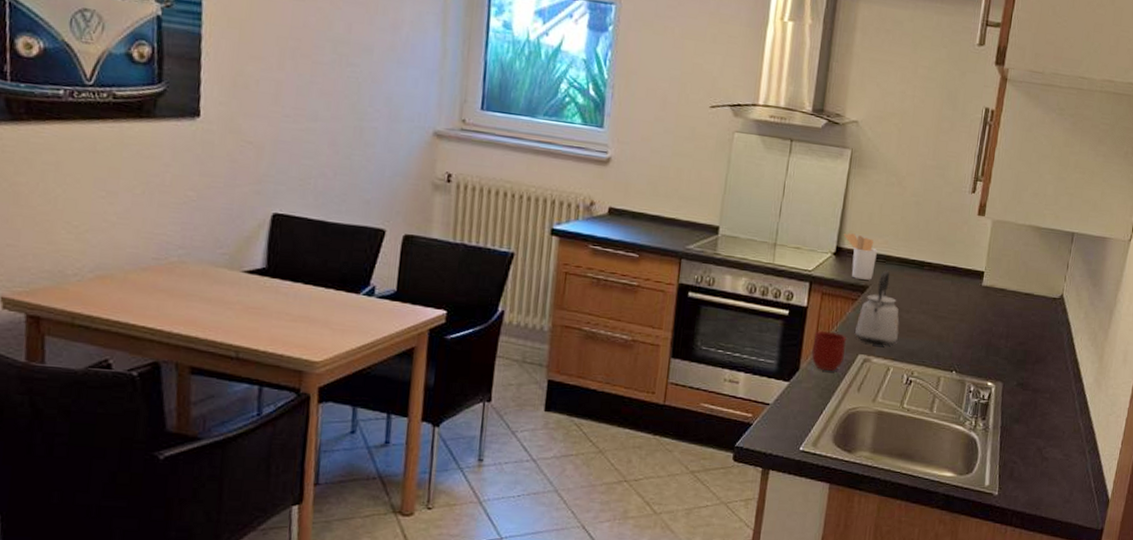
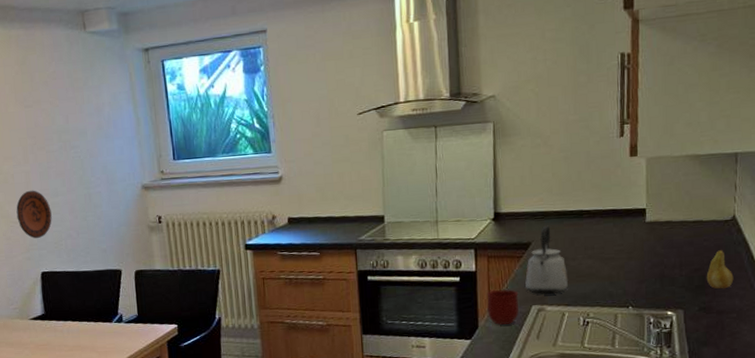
decorative plate: none [252,105,304,169] -> present [16,190,52,238]
utensil holder: present [843,233,877,280] -> none [498,197,535,238]
fruit: none [1028,326,1053,368] -> present [706,249,734,289]

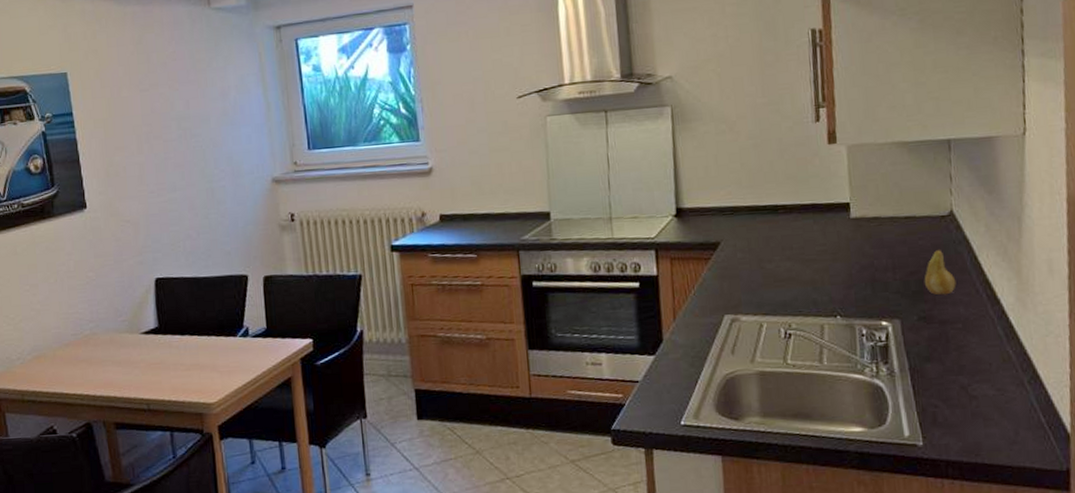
decorative plate: present [16,190,52,238] -> none [127,184,169,239]
mug: present [487,289,519,325] -> none [671,296,709,338]
kettle: present [525,225,569,294] -> none [715,222,766,302]

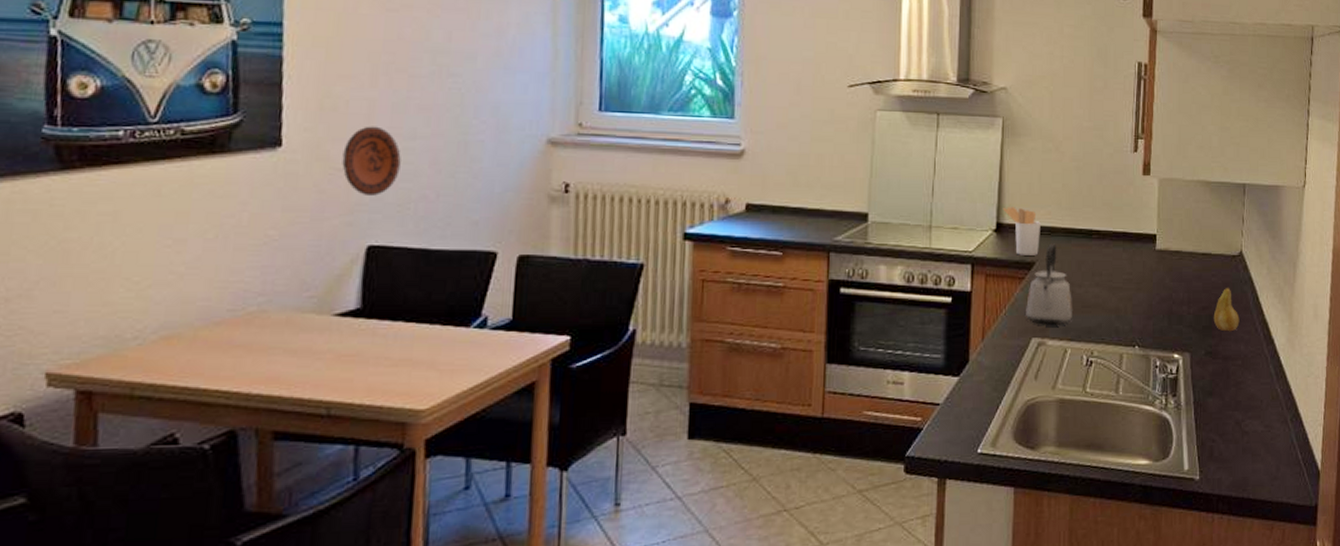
decorative plate: none [127,184,169,239] -> present [342,126,401,196]
utensil holder: none [680,190,723,237] -> present [1002,207,1041,256]
kettle: none [715,222,766,302] -> present [1026,243,1073,325]

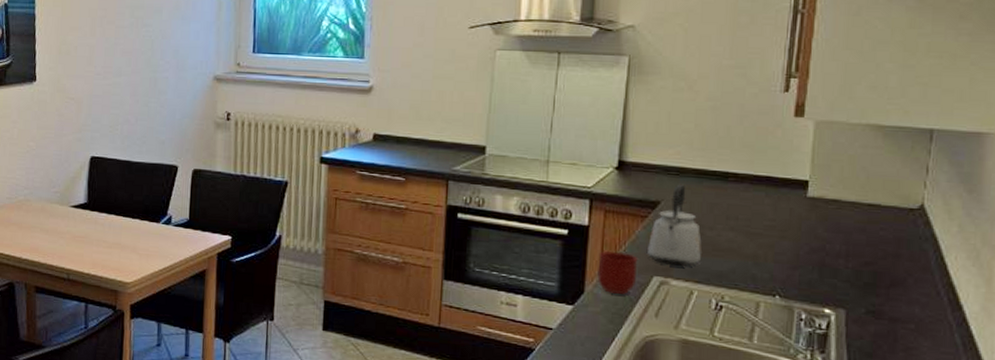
decorative plate: present [342,126,401,196] -> none [73,66,112,119]
mug: none [981,317,1018,359] -> present [597,251,638,294]
utensil holder: present [1002,207,1041,256] -> none [625,145,668,195]
fruit: present [1213,287,1240,332] -> none [879,243,916,292]

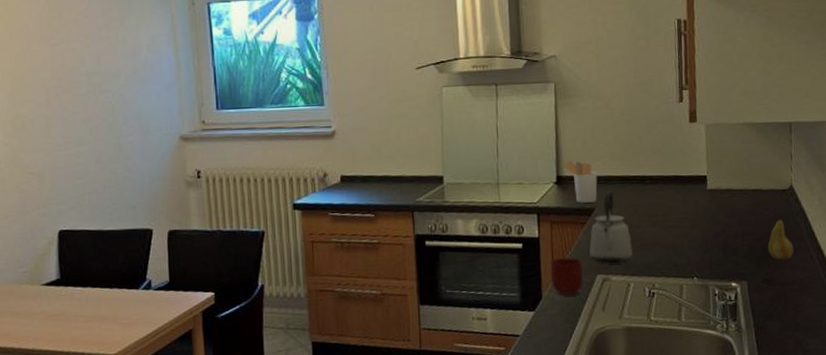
utensil holder: none [625,145,668,195] -> present [561,160,598,203]
fruit: none [879,243,916,292] -> present [767,219,794,260]

